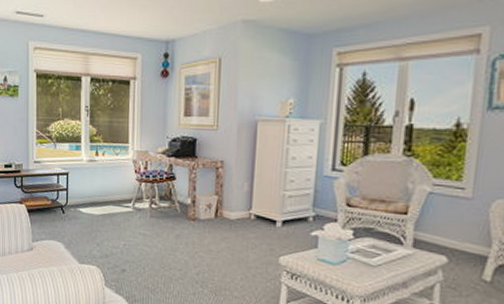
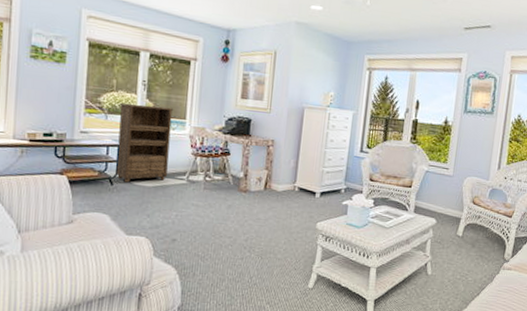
bookshelf: none [66,131,116,211] -> present [116,103,174,183]

